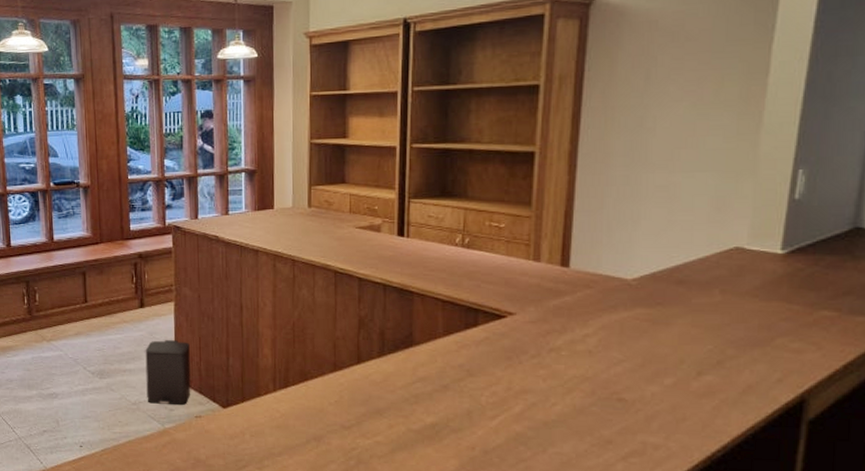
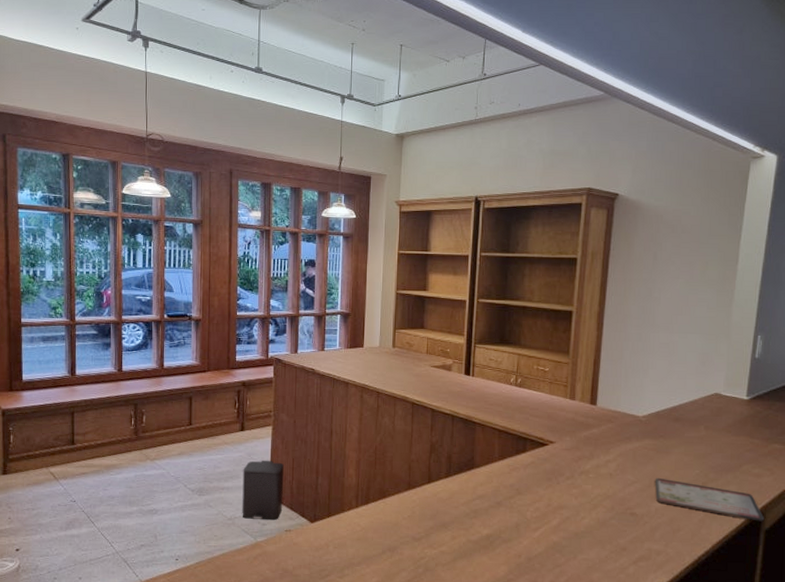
tablet: none [650,355,808,410] -> present [655,477,765,522]

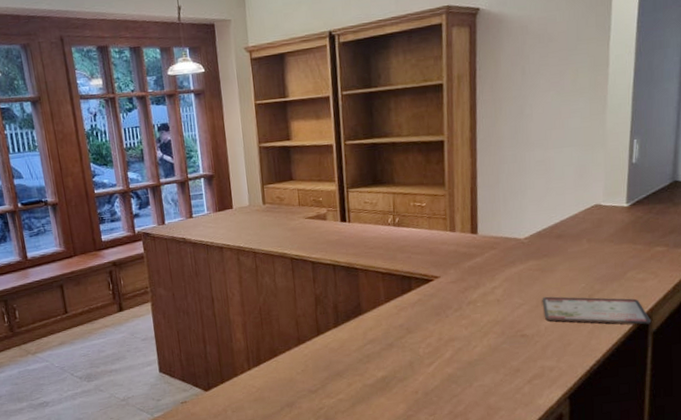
pedal bin: present [242,460,284,521] -> none [128,337,175,398]

